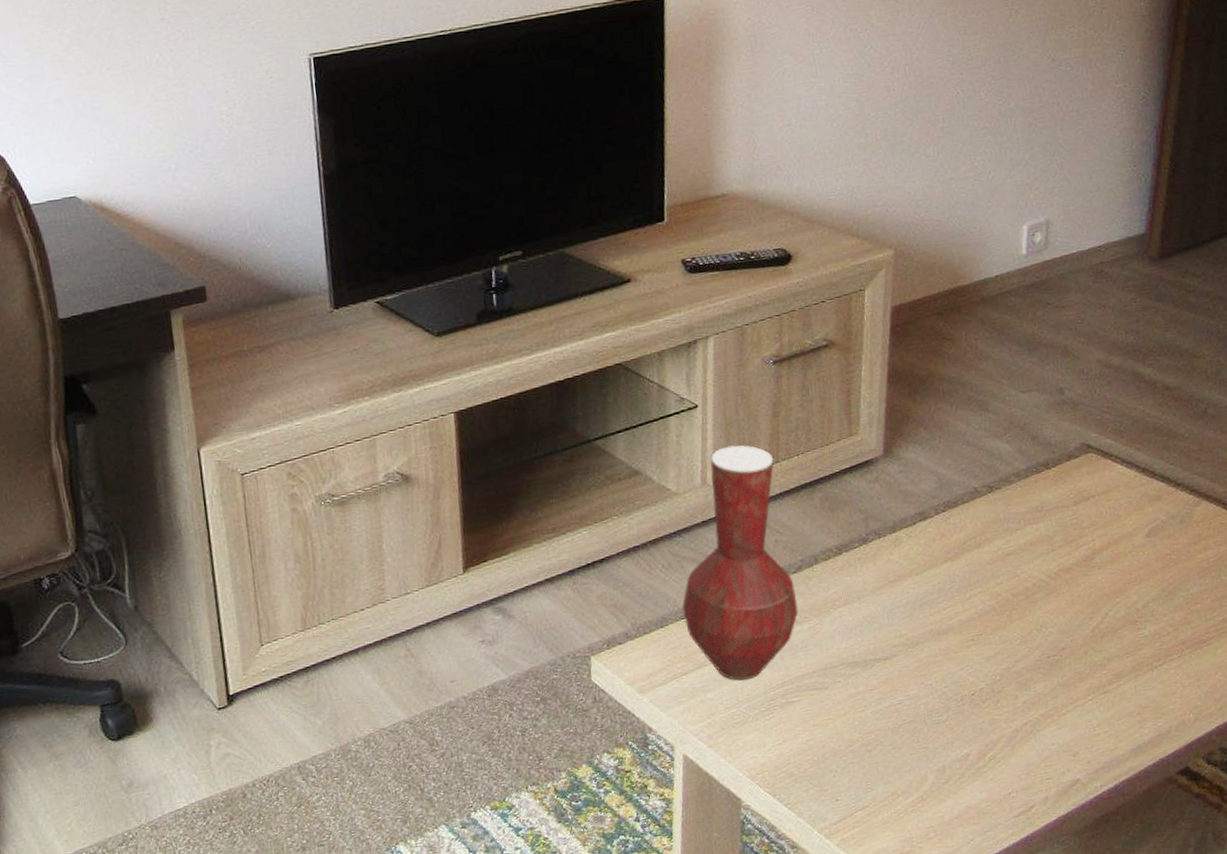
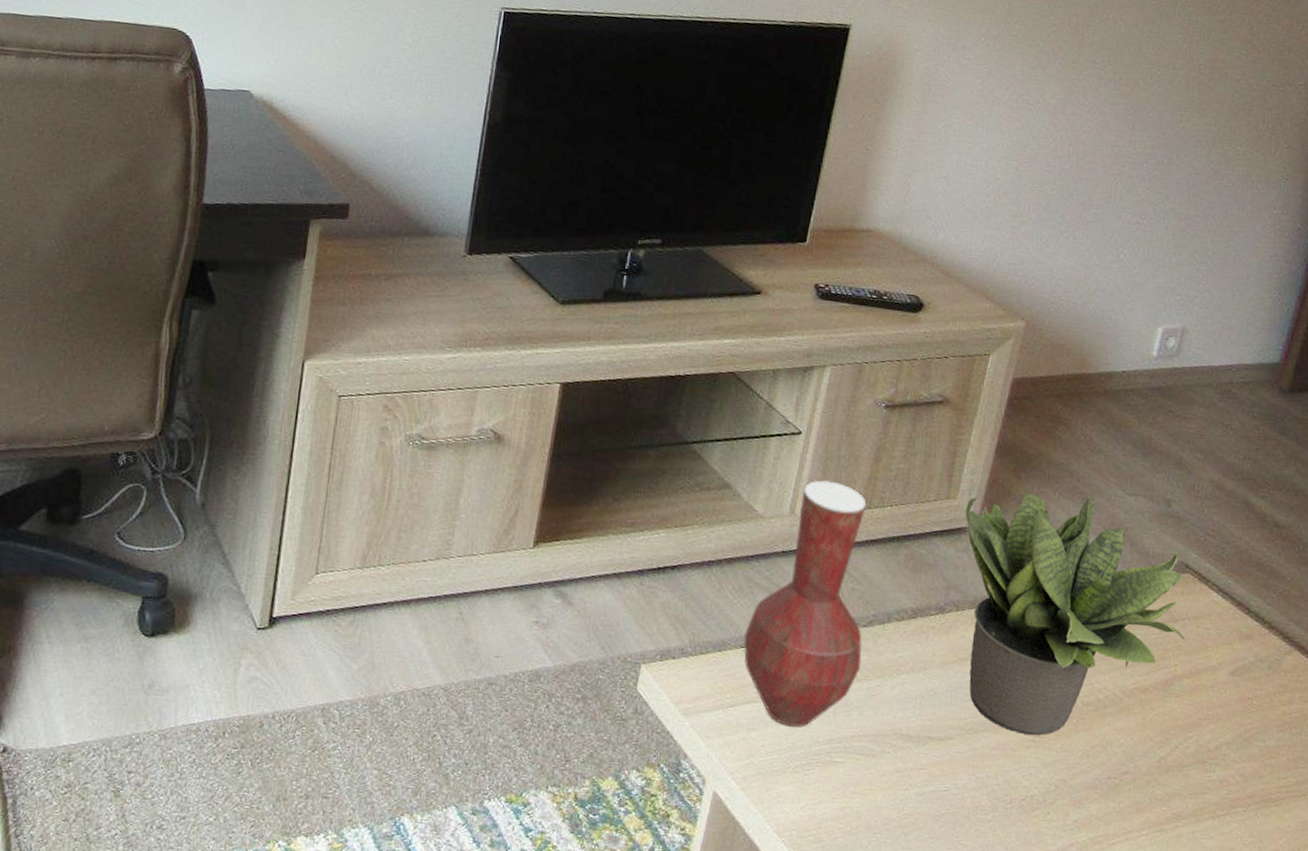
potted plant: none [869,401,1101,637] -> present [965,492,1188,735]

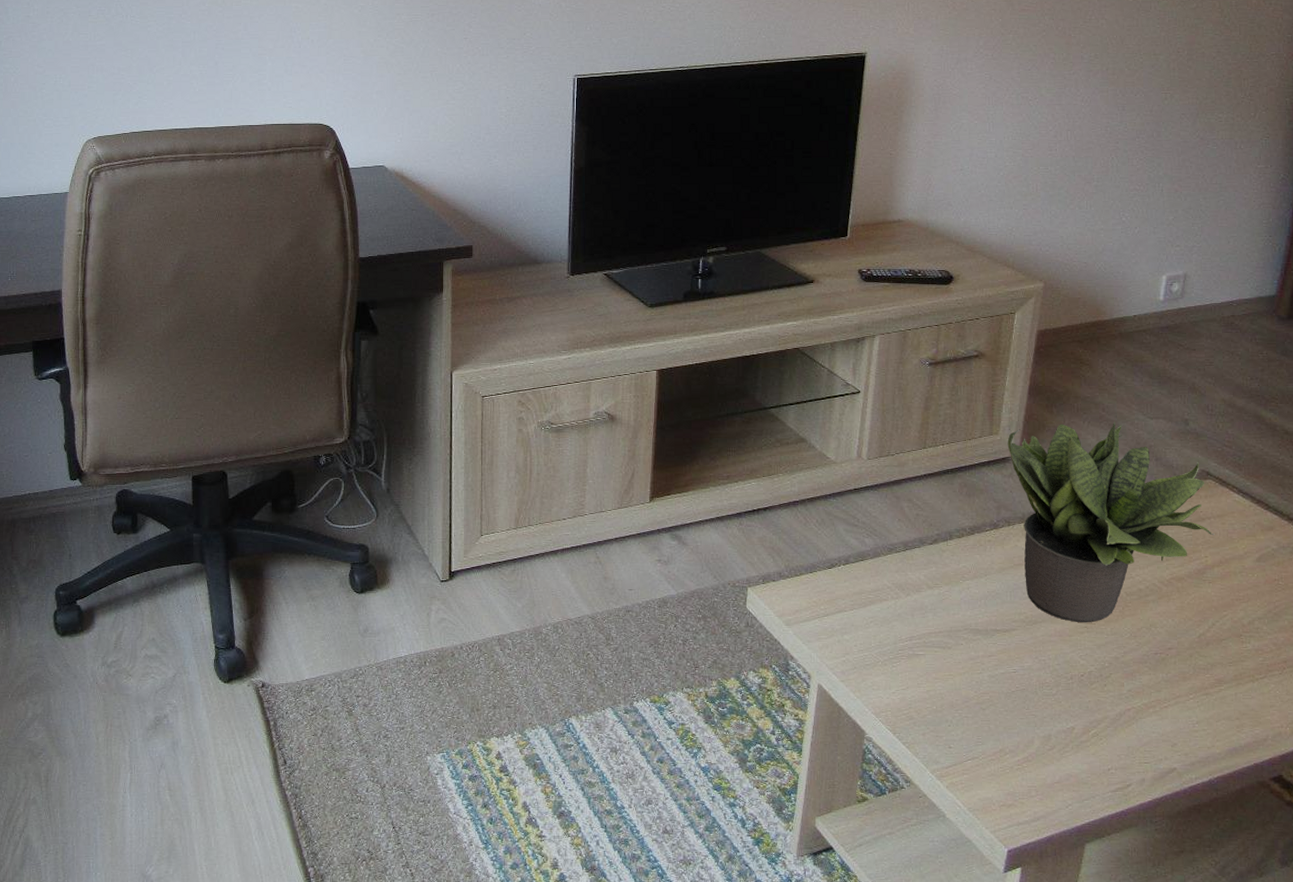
vase: present [744,479,867,727] -> none [830,428,931,629]

